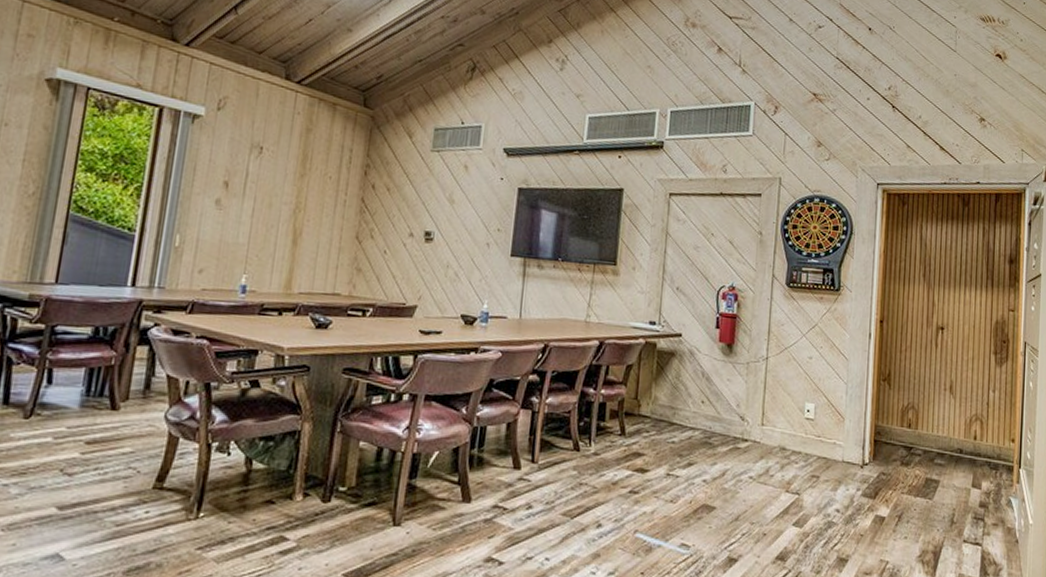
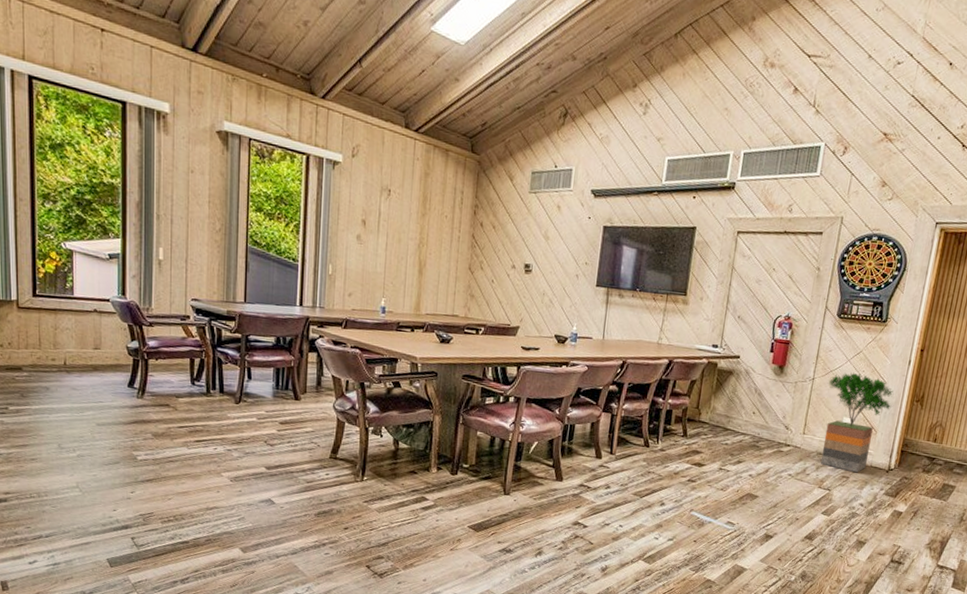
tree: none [784,348,858,471] -> present [820,372,894,473]

